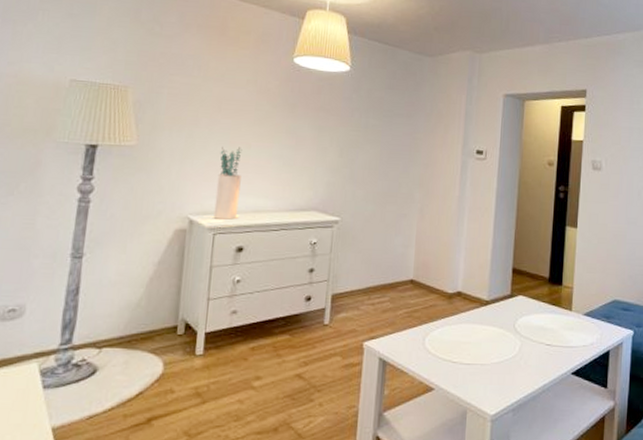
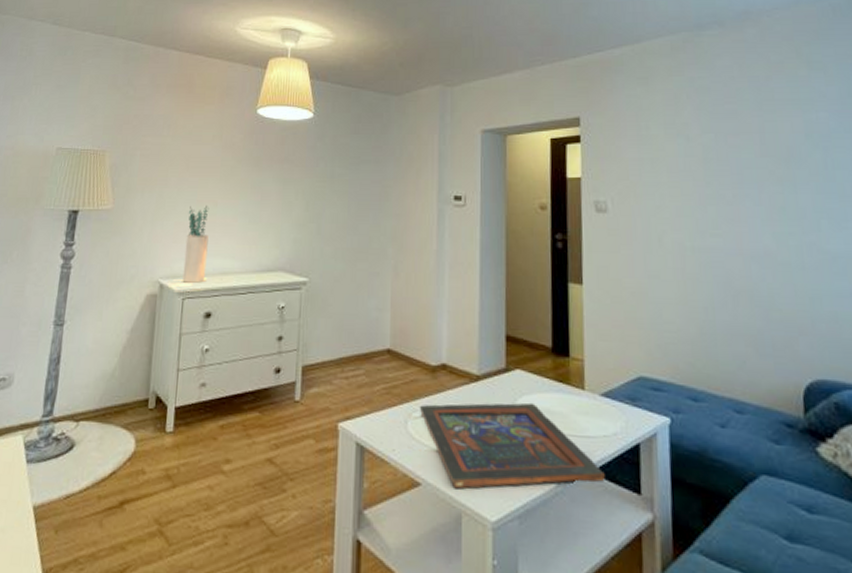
religious icon: none [437,321,582,392] -> present [420,402,605,490]

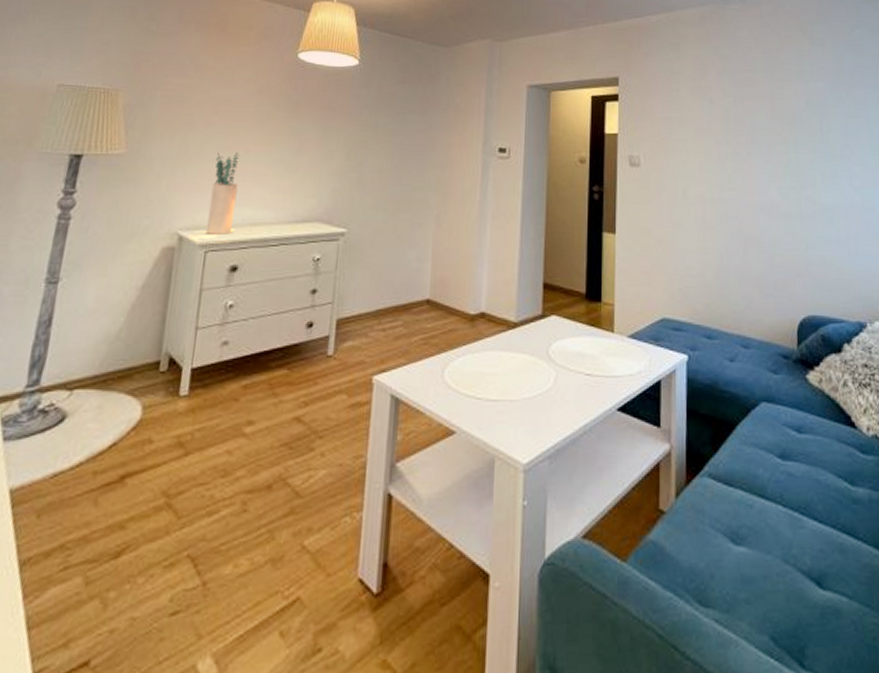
religious icon: present [420,402,605,490] -> none [457,346,629,435]

